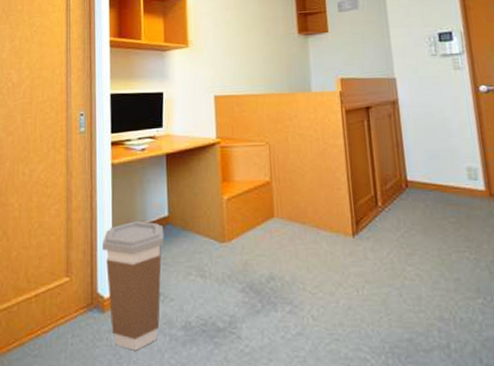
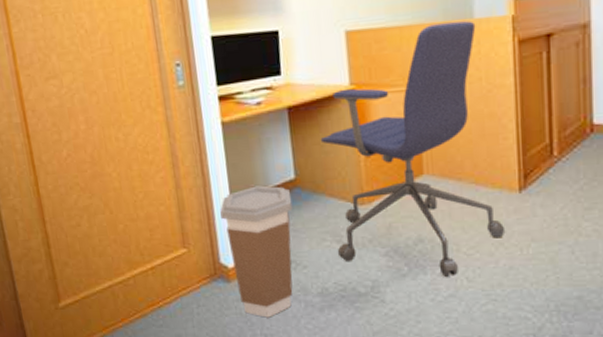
office chair: none [191,93,343,316] -> present [320,21,506,278]

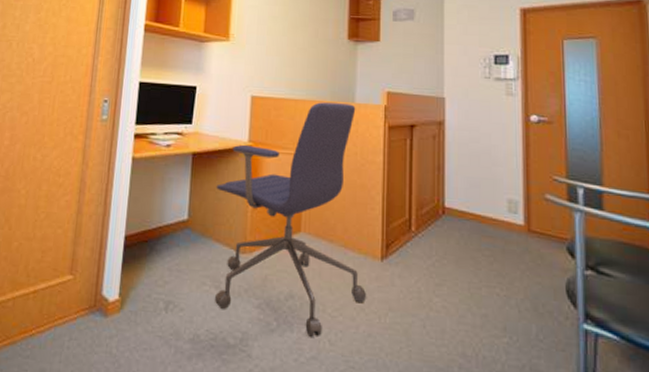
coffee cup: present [220,185,293,318] -> none [113,221,181,361]

